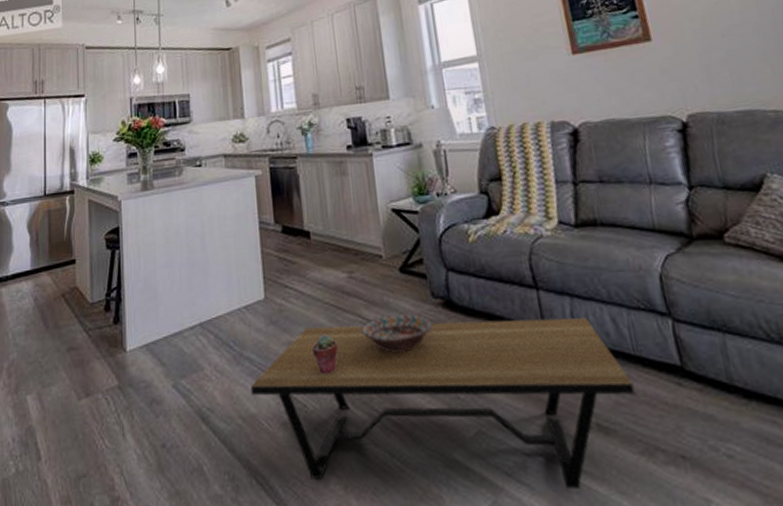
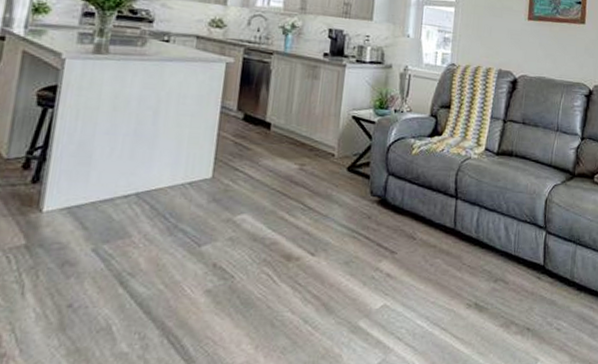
coffee table: present [250,318,635,490] -> none [178,208,508,351]
potted succulent: present [312,334,339,375] -> none [250,216,277,251]
decorative bowl: present [361,314,434,352] -> none [301,205,367,237]

